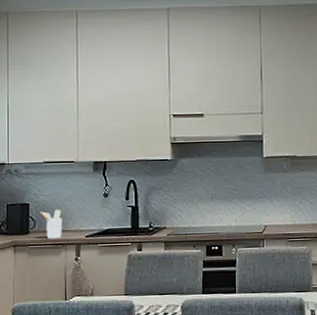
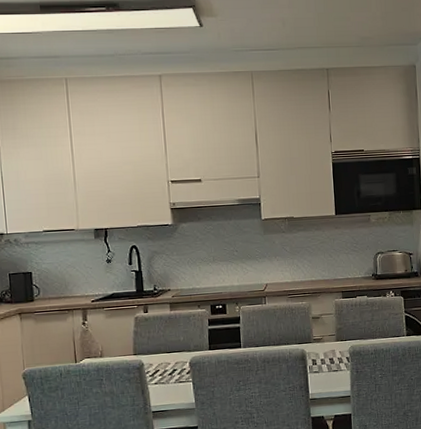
utensil holder: present [40,210,62,239] -> none [43,277,68,306]

